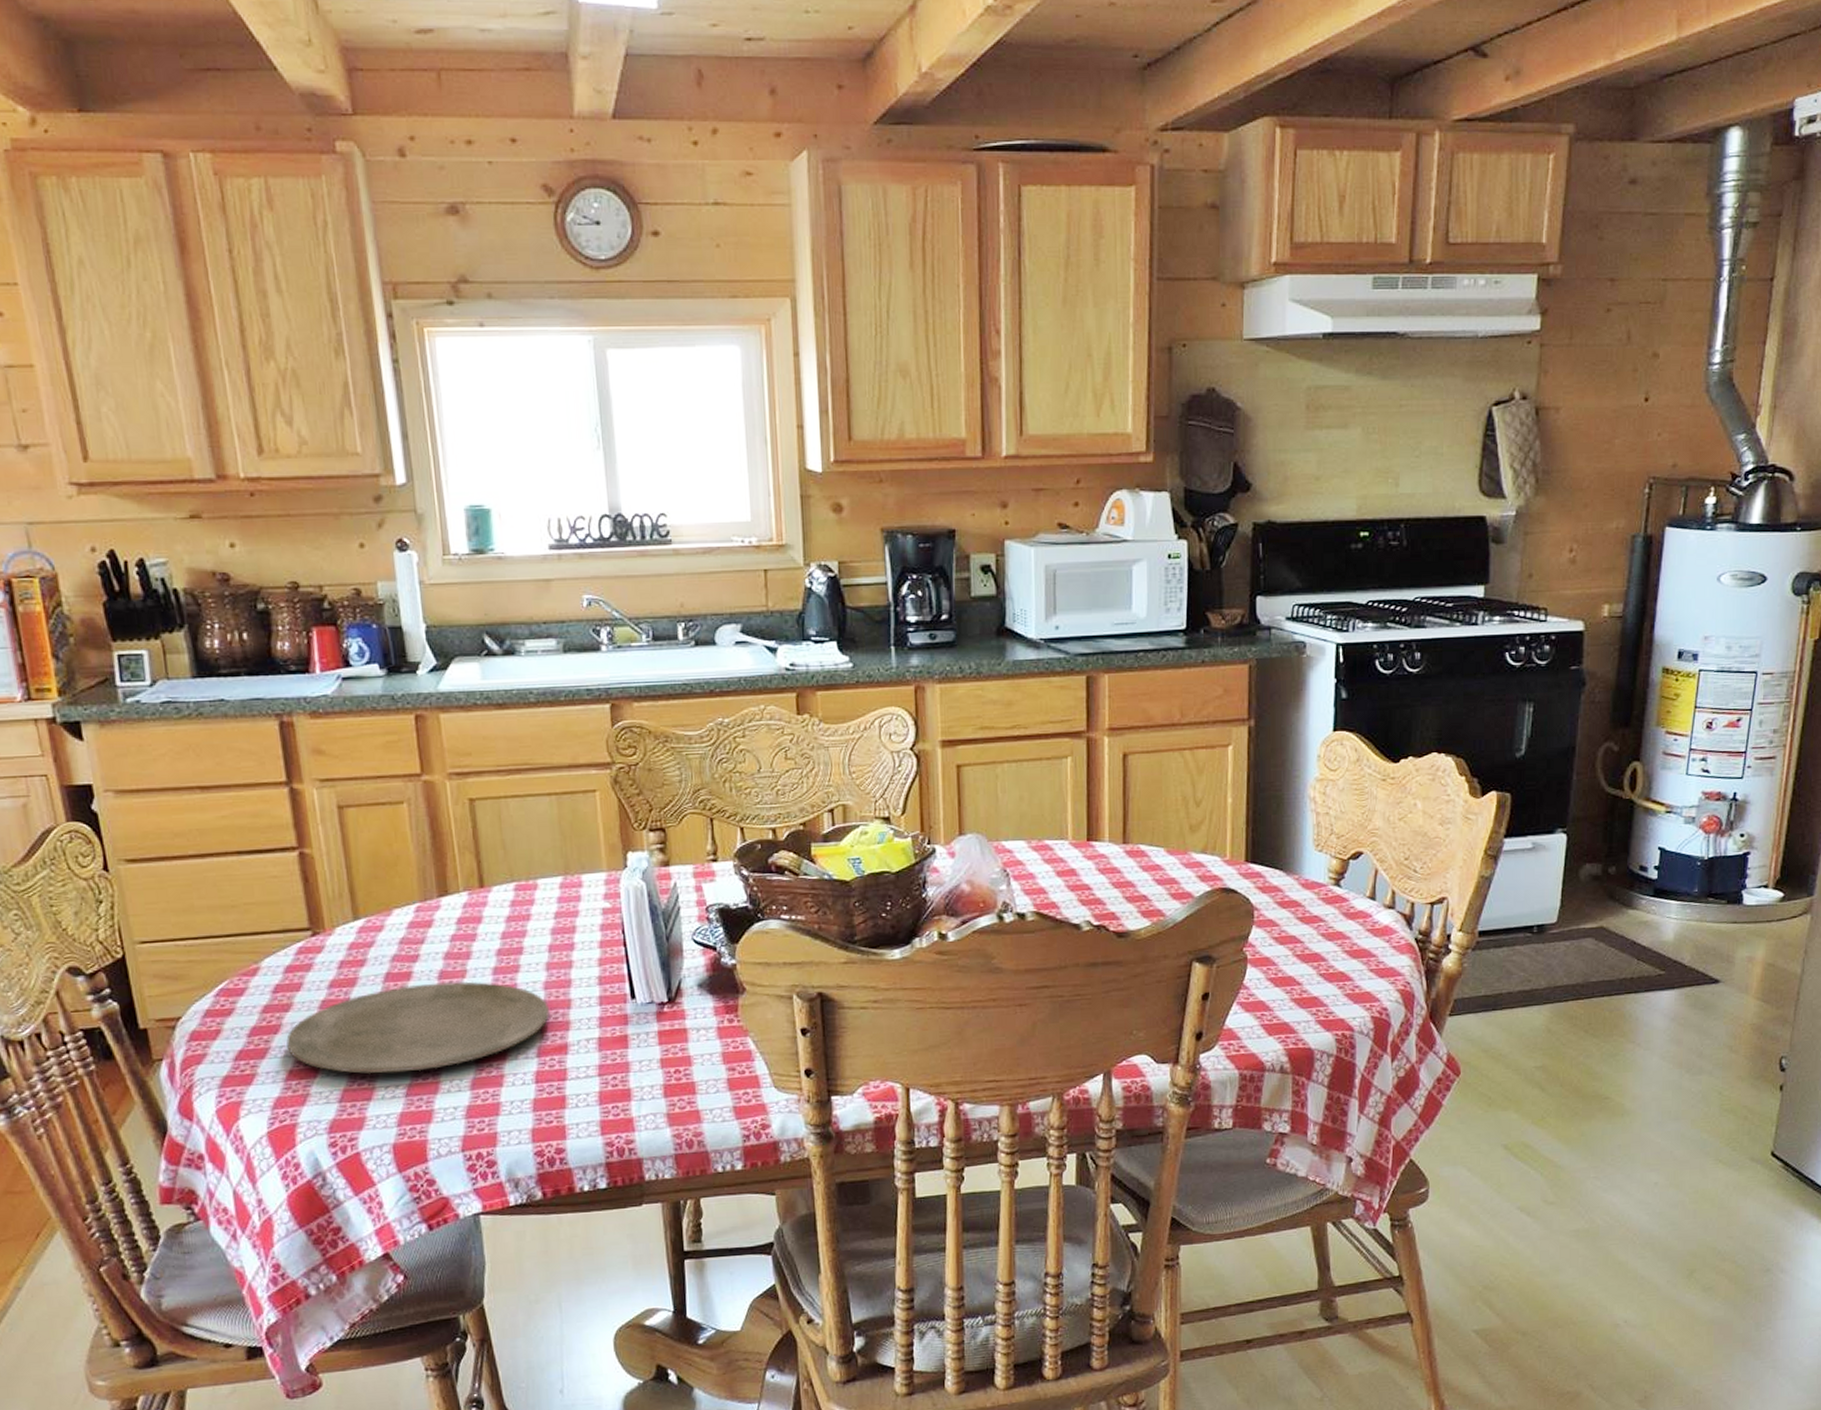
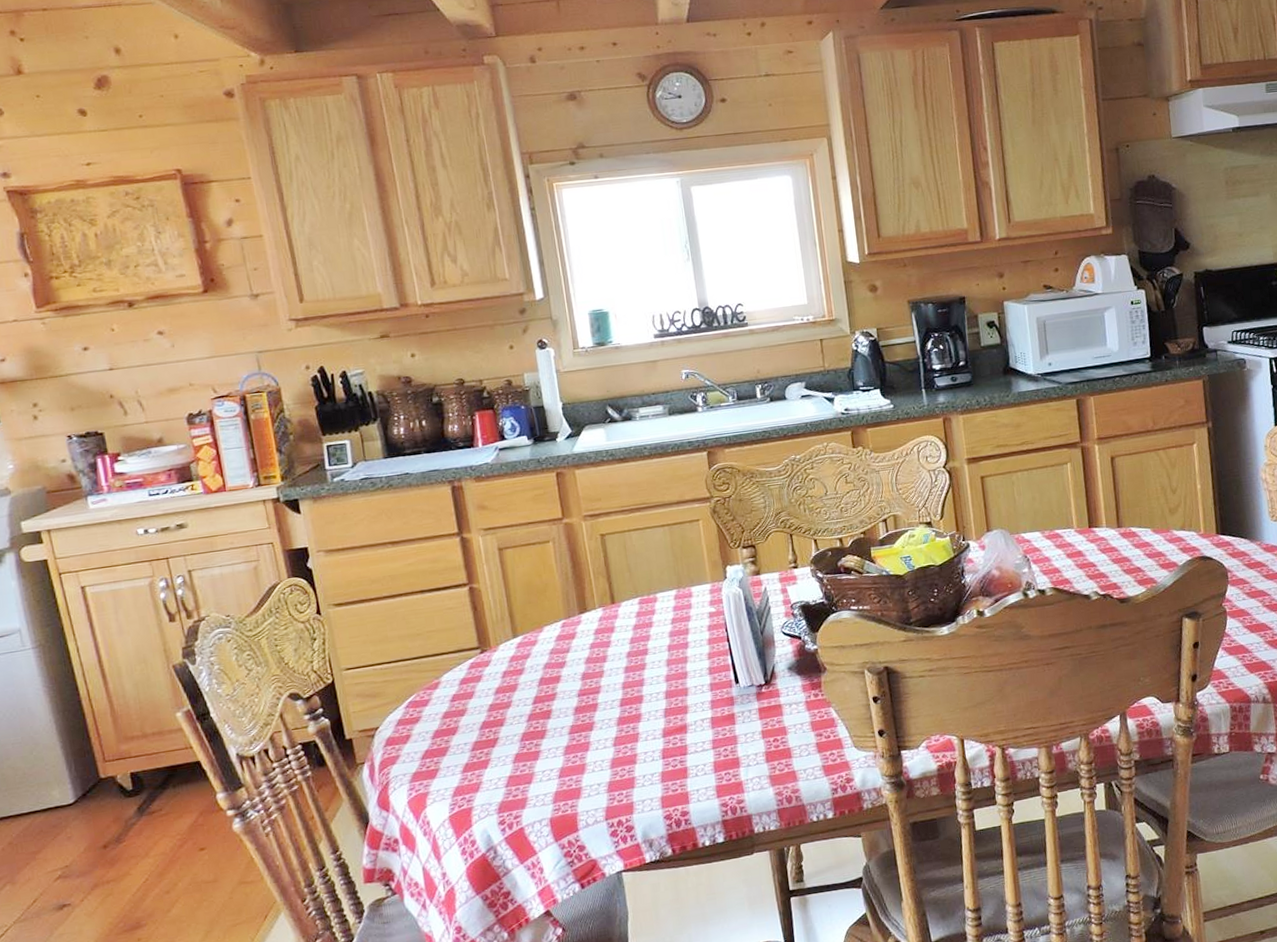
plate: present [286,981,550,1074] -> none [462,679,671,762]

